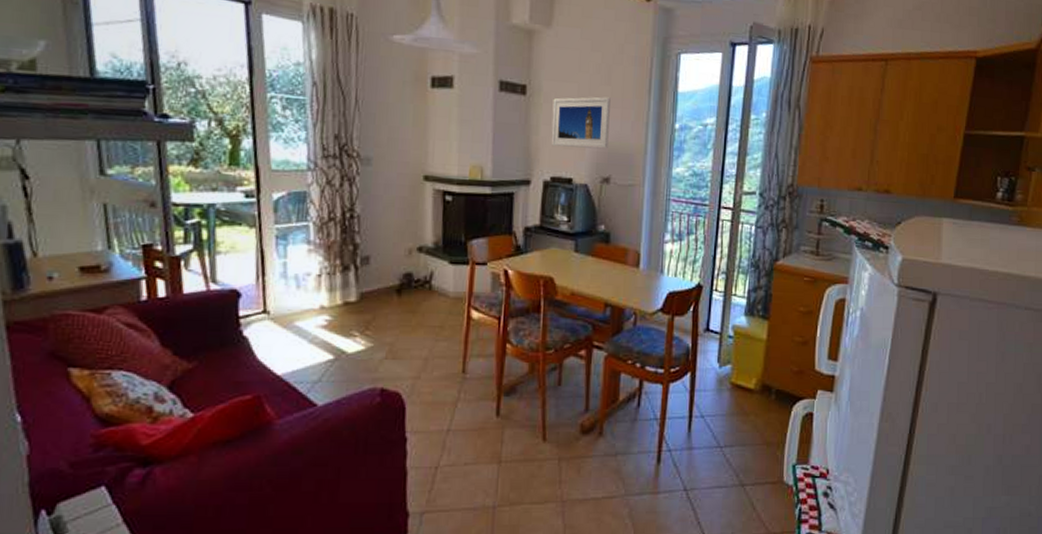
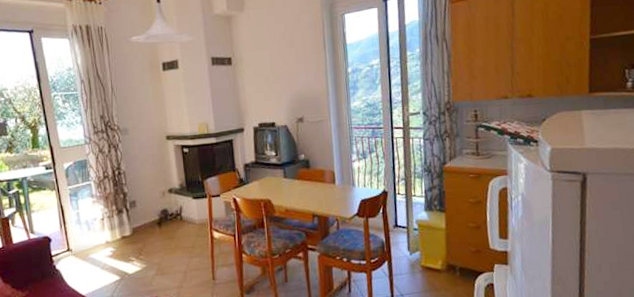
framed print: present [551,96,611,149] -> none [252,56,299,100]

